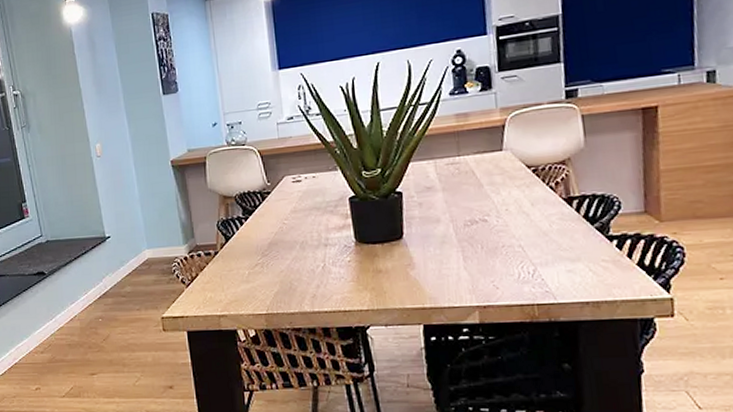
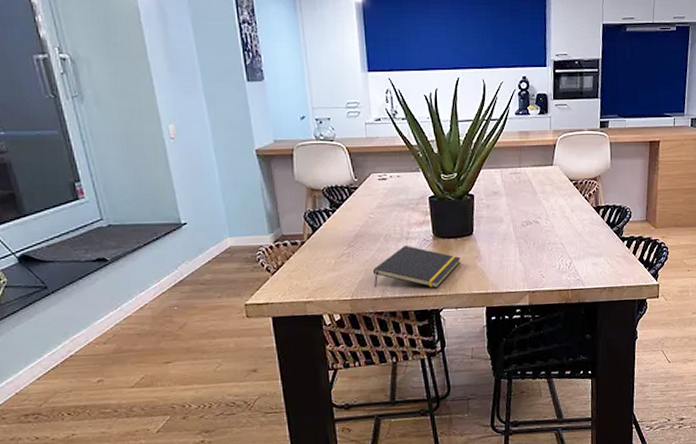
notepad: none [288,252,390,302] -> present [372,245,461,289]

